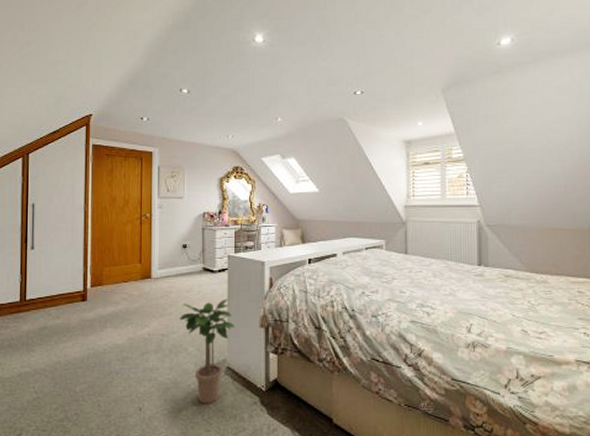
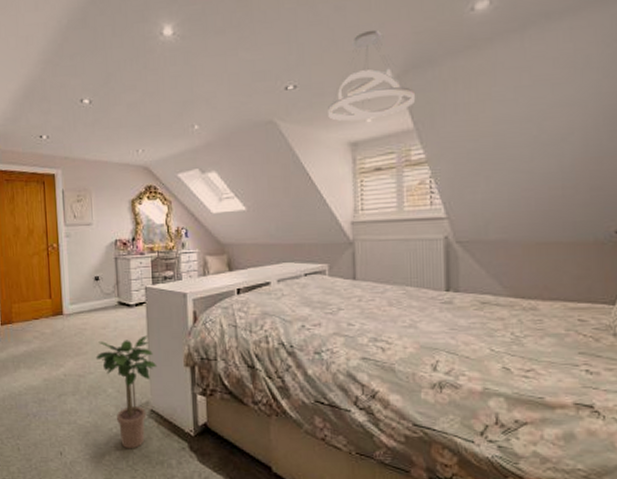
pendant light: none [388,52,456,124] -> present [328,29,416,122]

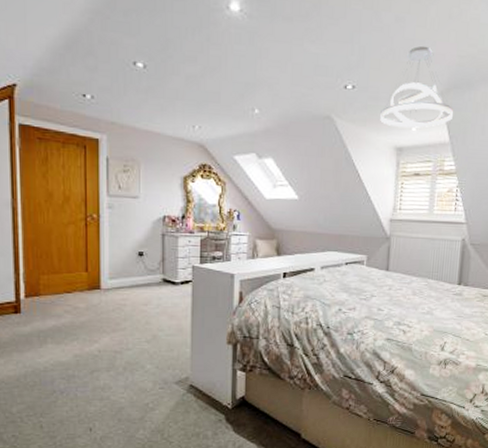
potted plant: present [95,335,158,449] -> none [134,313,200,423]

